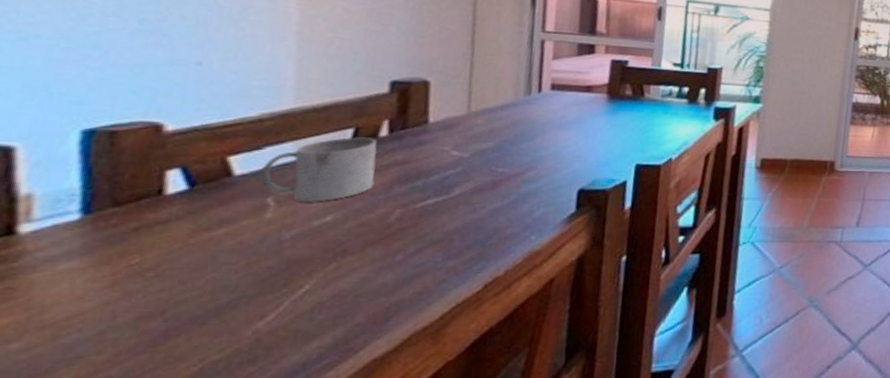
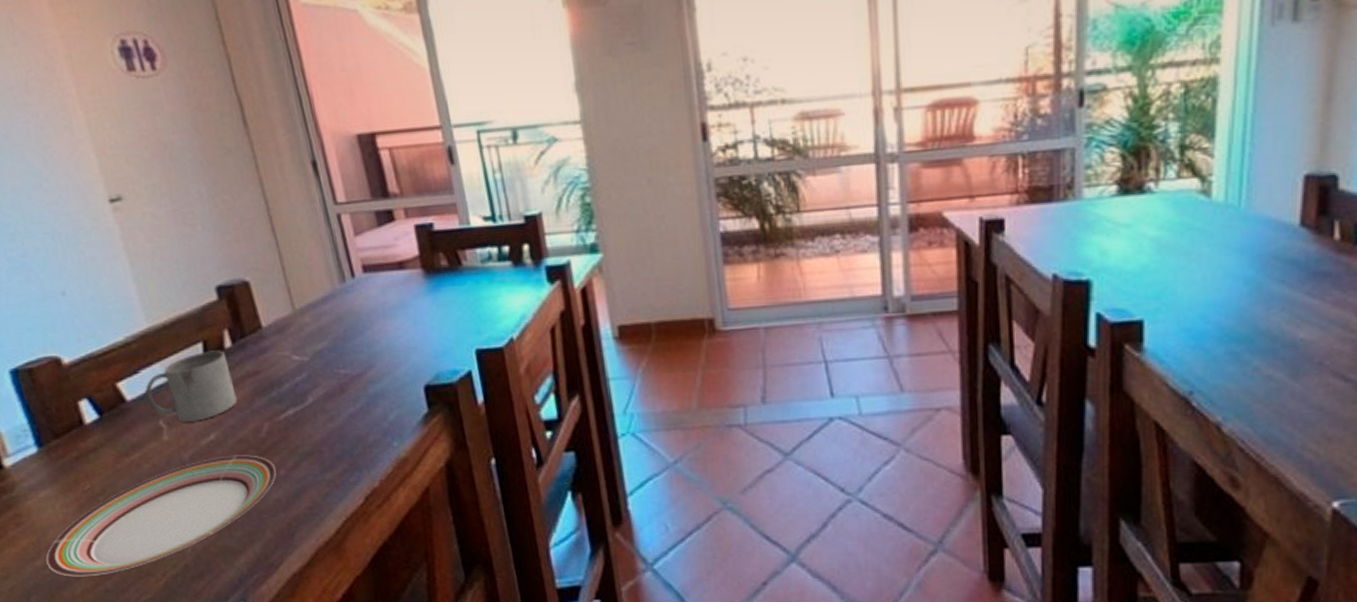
plate: none [28,238,393,363] -> present [45,455,276,577]

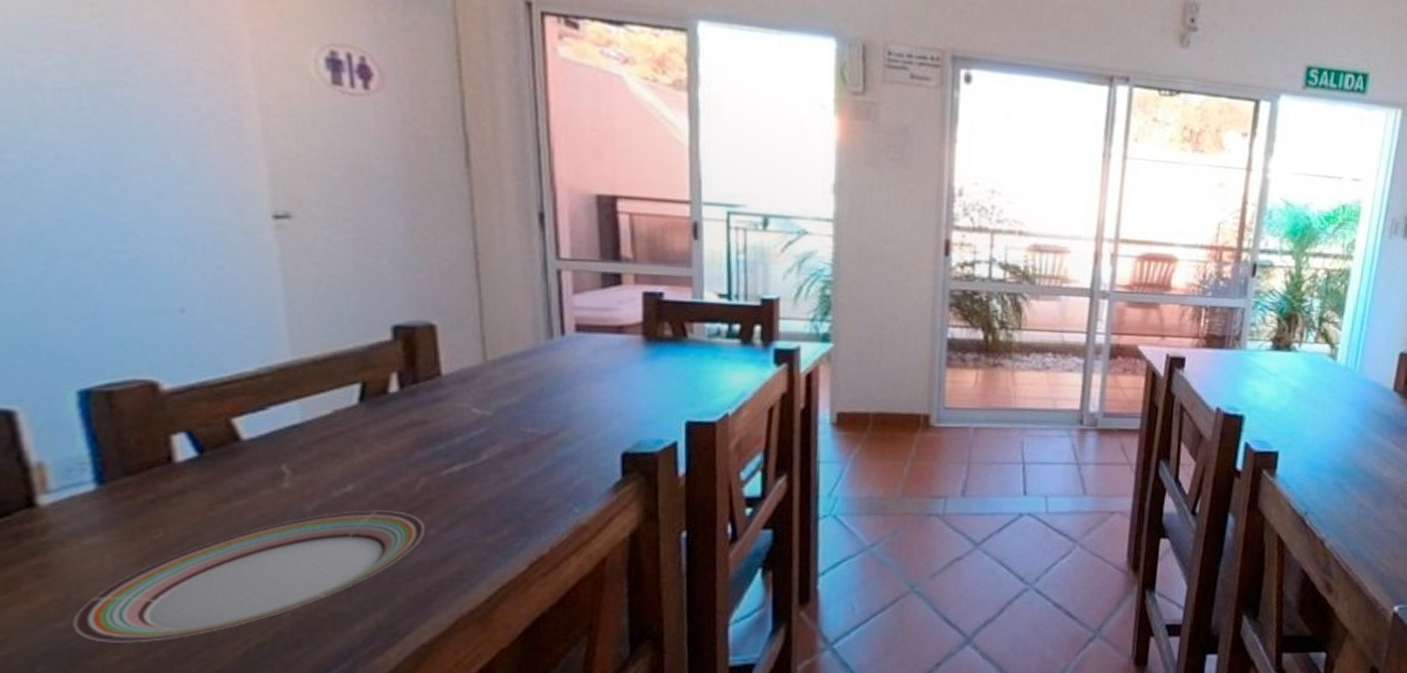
mug: present [144,350,238,422] -> none [269,393,392,470]

